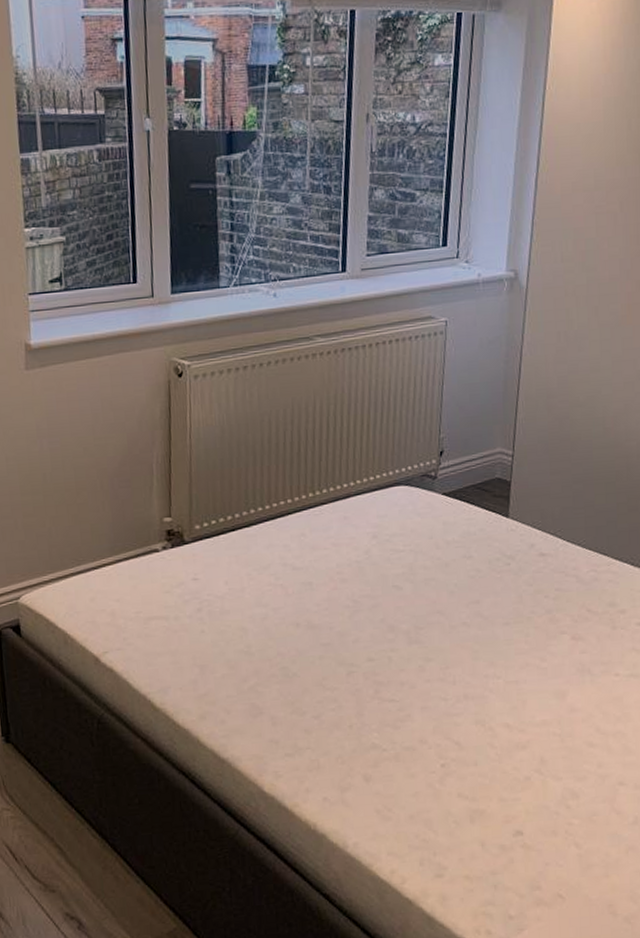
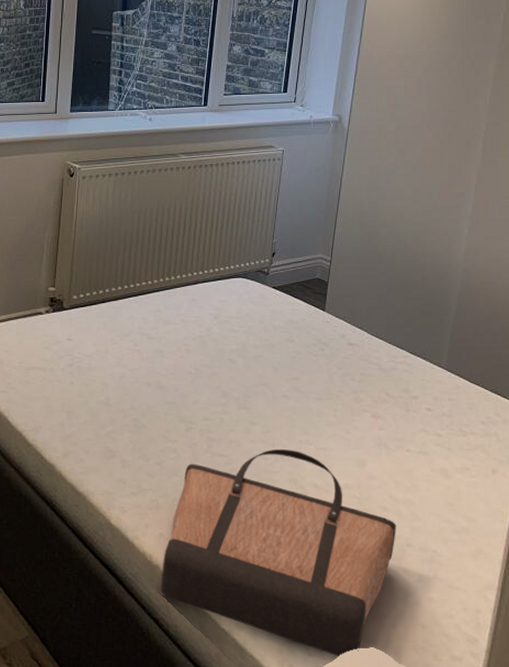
shopping bag: none [329,686,606,916] -> present [161,448,396,657]

